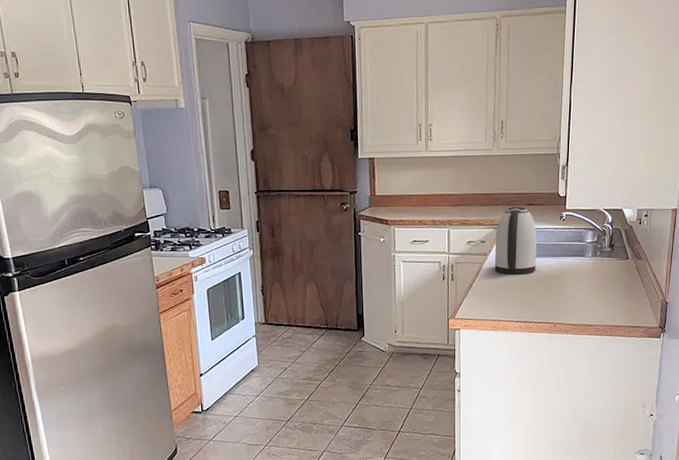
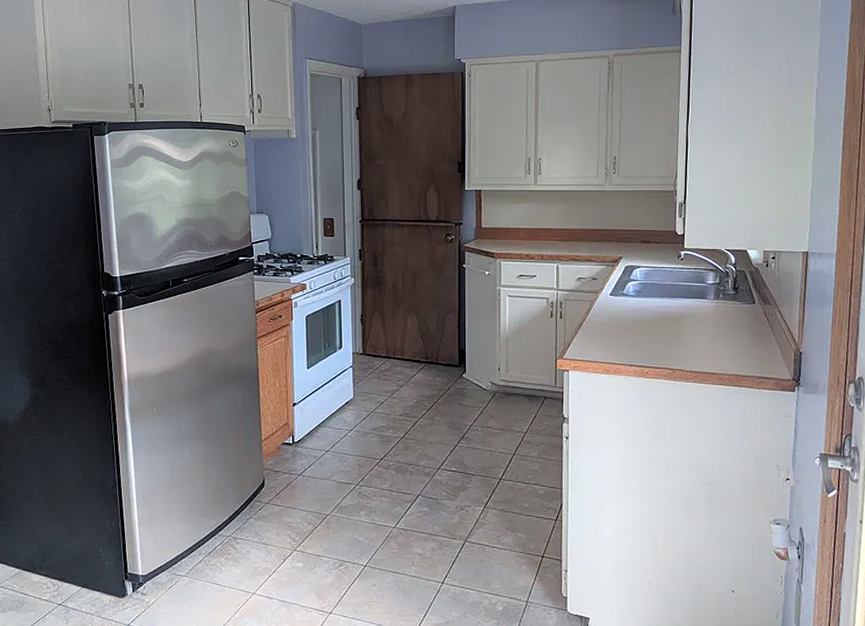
kettle: present [494,206,537,275] -> none [606,243,653,315]

